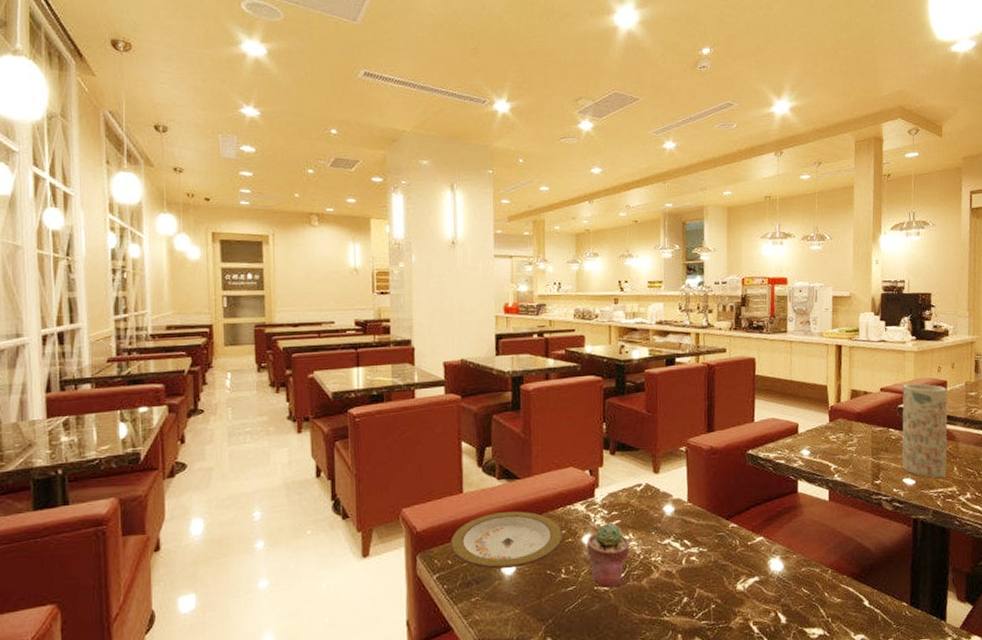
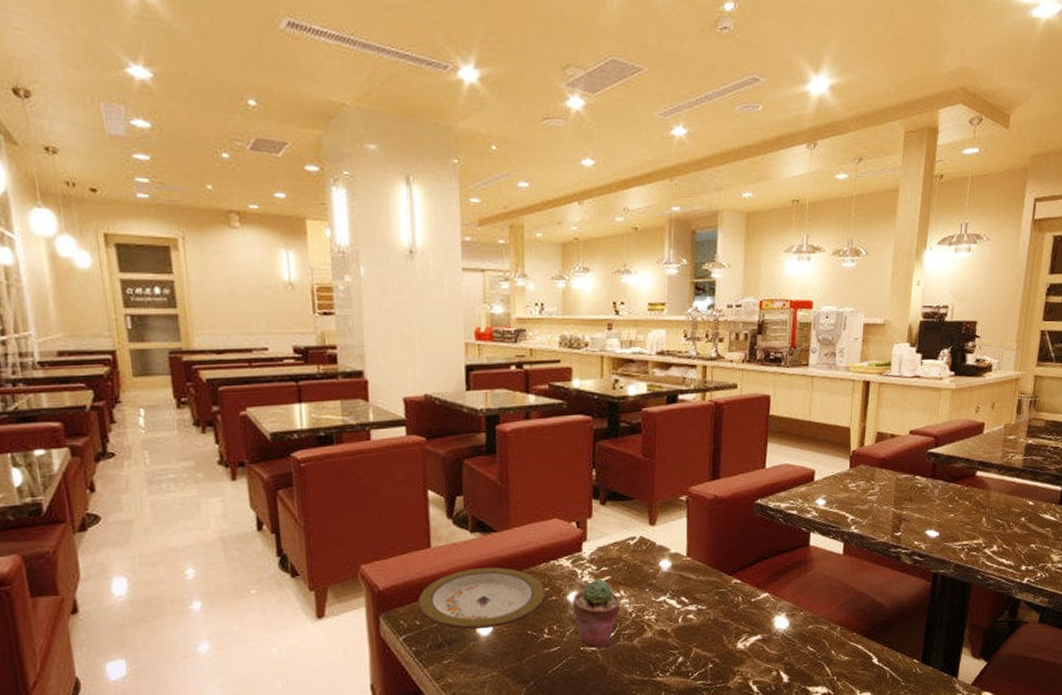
vase: present [902,383,948,478] -> none [926,425,984,530]

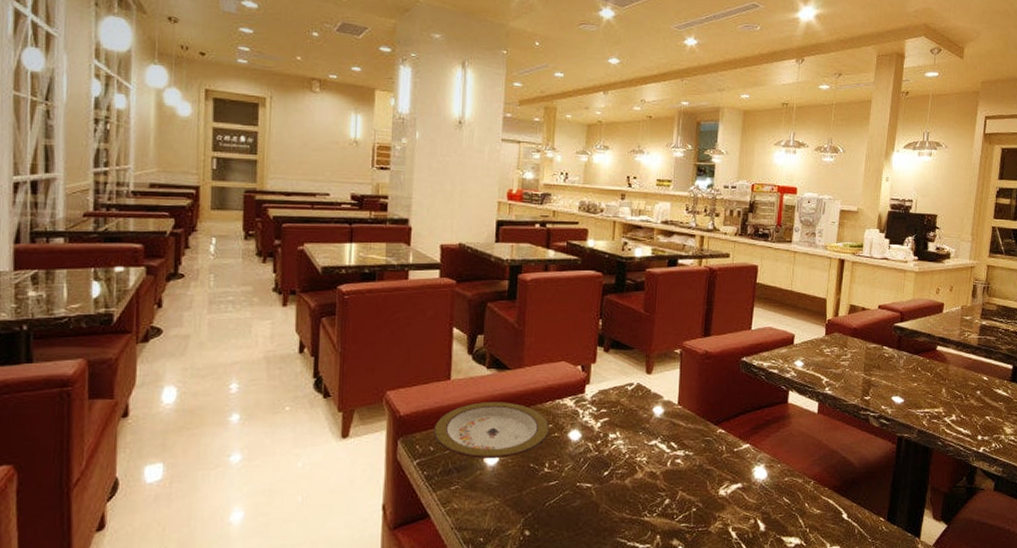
potted succulent: present [573,579,621,648] -> none [573,420,616,484]

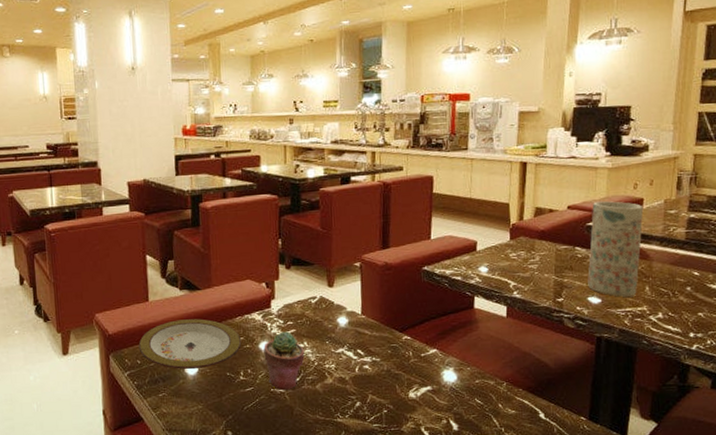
potted succulent: none [573,420,616,484] -> present [263,331,305,390]
vase: none [893,304,944,398] -> present [587,201,644,297]

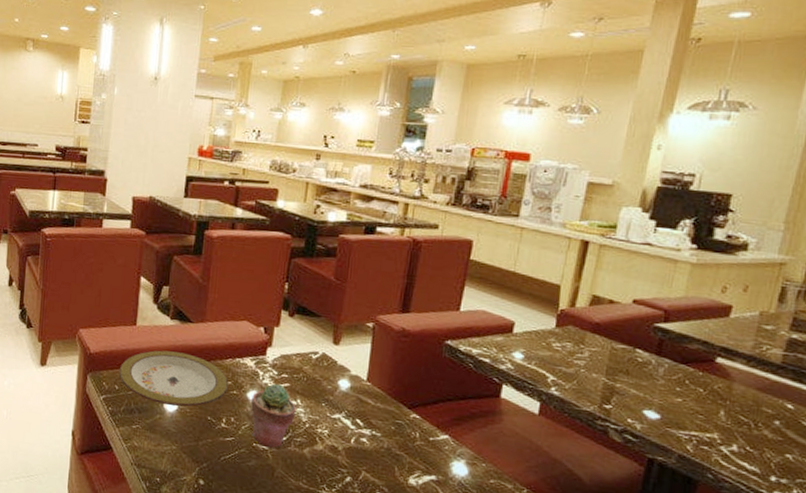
vase: present [587,201,644,297] -> none [645,300,731,419]

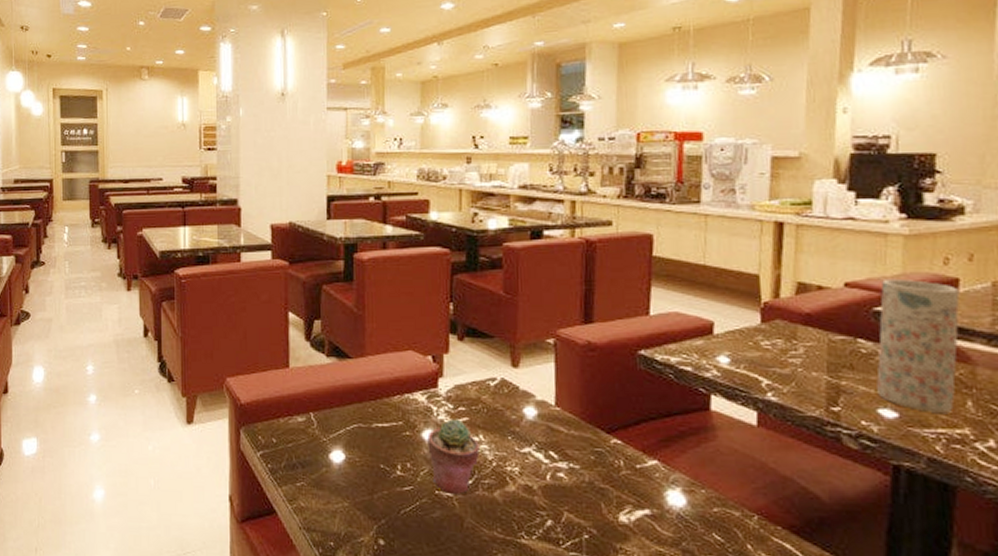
plate: present [118,350,228,407] -> none [275,393,399,456]
vase: none [645,300,731,419] -> present [876,280,960,413]

